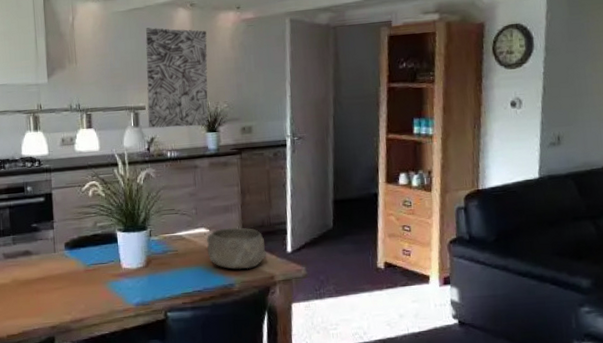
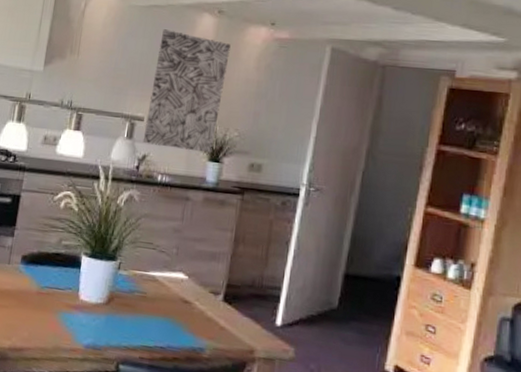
bowl: present [207,227,267,269] -> none [180,278,251,335]

